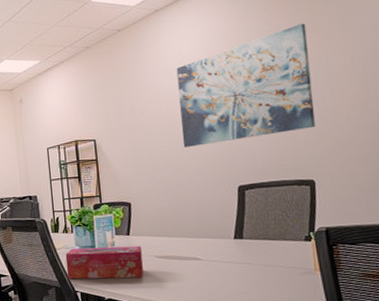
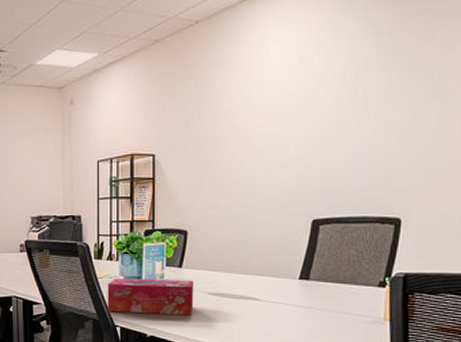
wall art: present [176,23,315,147] -> none [256,27,423,170]

